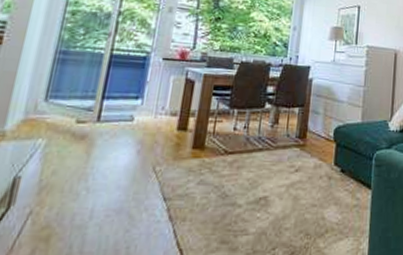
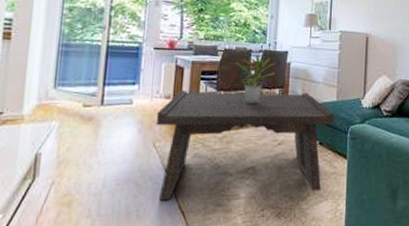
coffee table: none [154,105,359,235] -> present [155,89,335,200]
potted plant: none [252,69,297,125] -> present [235,55,277,105]

